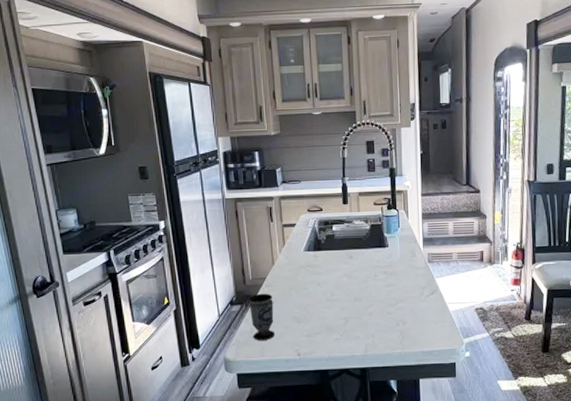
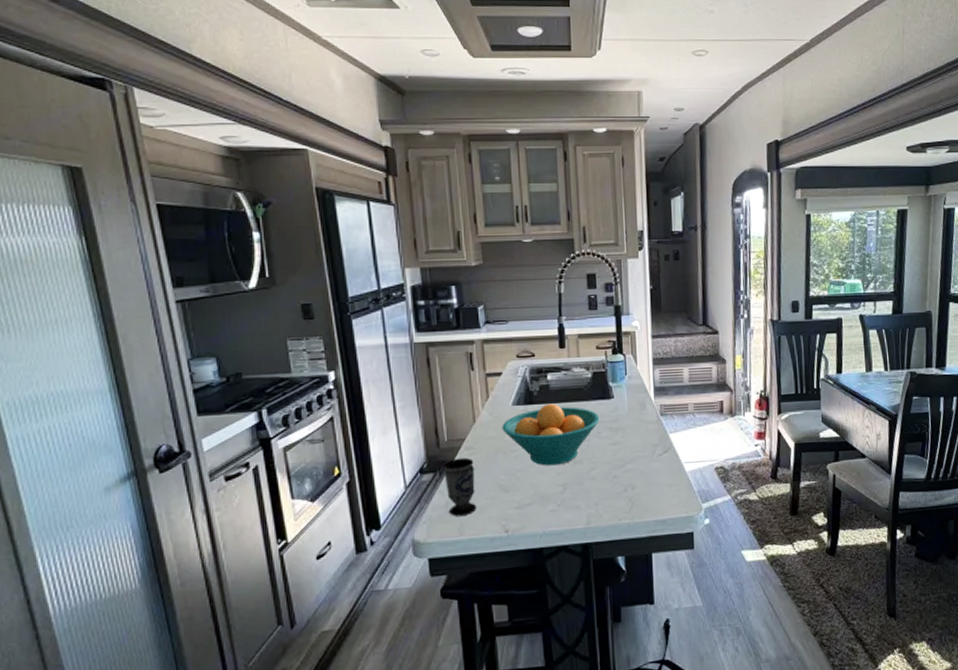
fruit bowl: none [295,250,376,302] -> present [502,403,600,466]

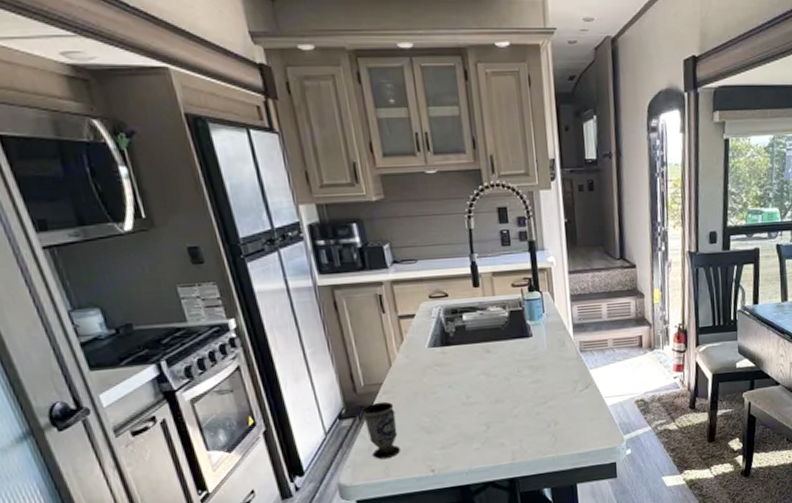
fruit bowl: present [502,403,600,466] -> none [419,344,519,407]

